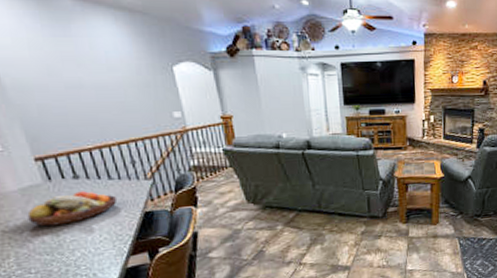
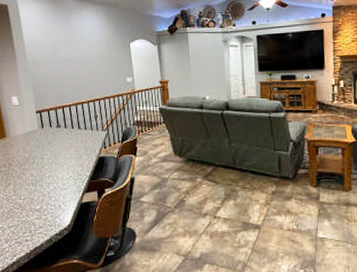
fruit bowl: present [27,191,118,227] -> none [25,137,82,163]

